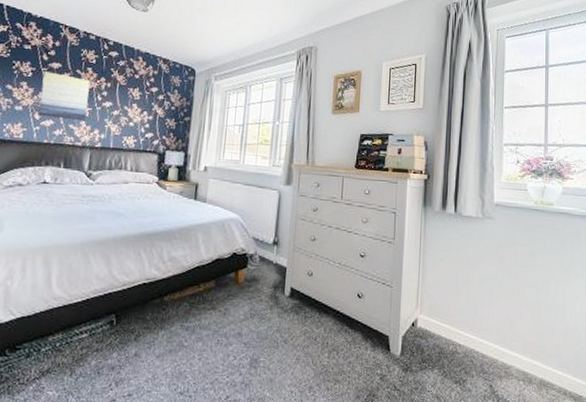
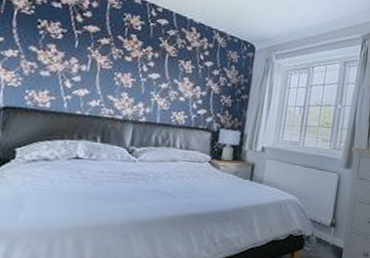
wall art: present [39,71,90,121] -> none [70,34,134,93]

